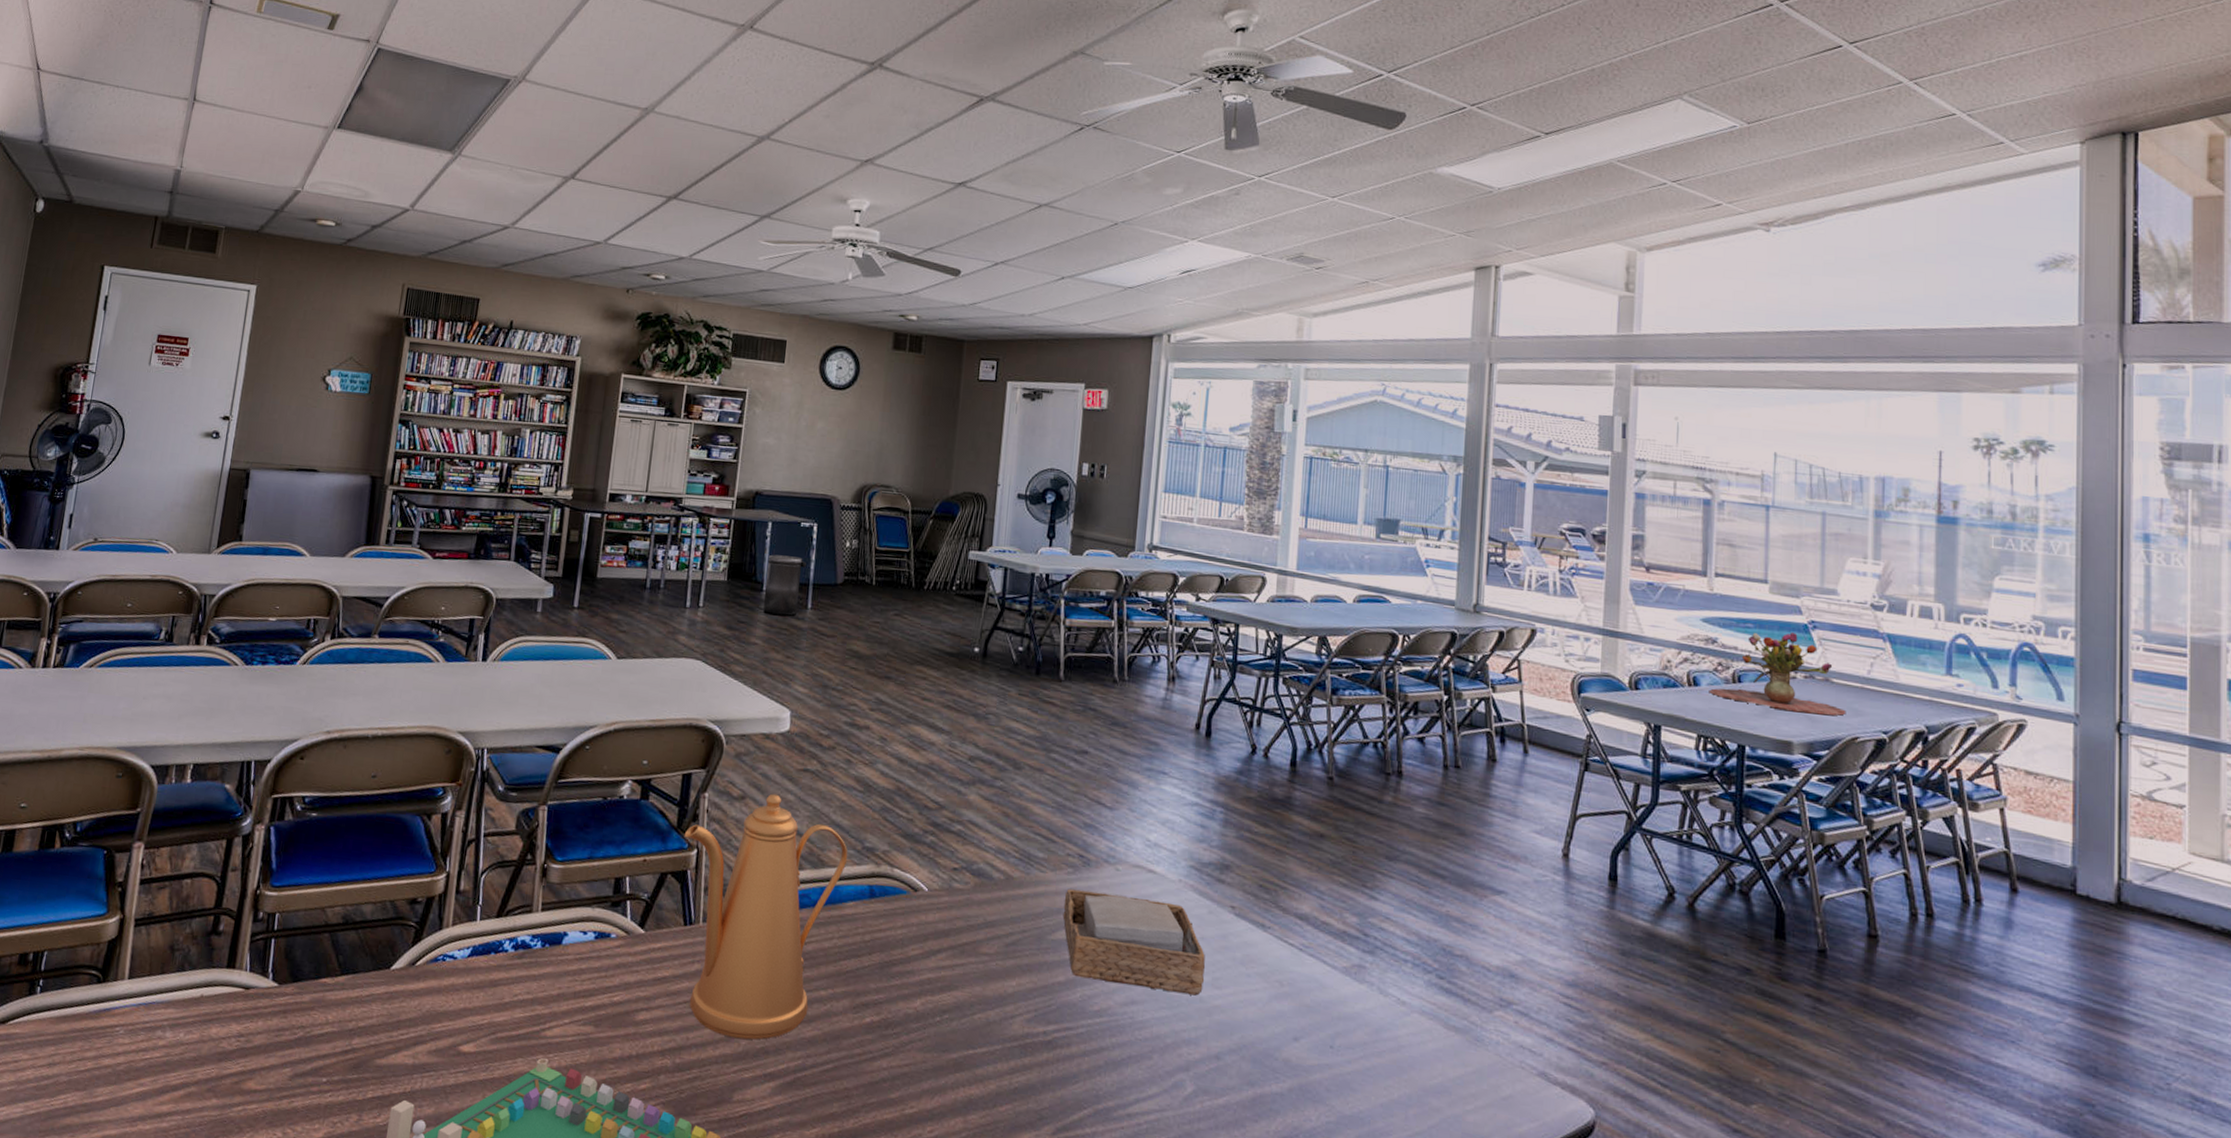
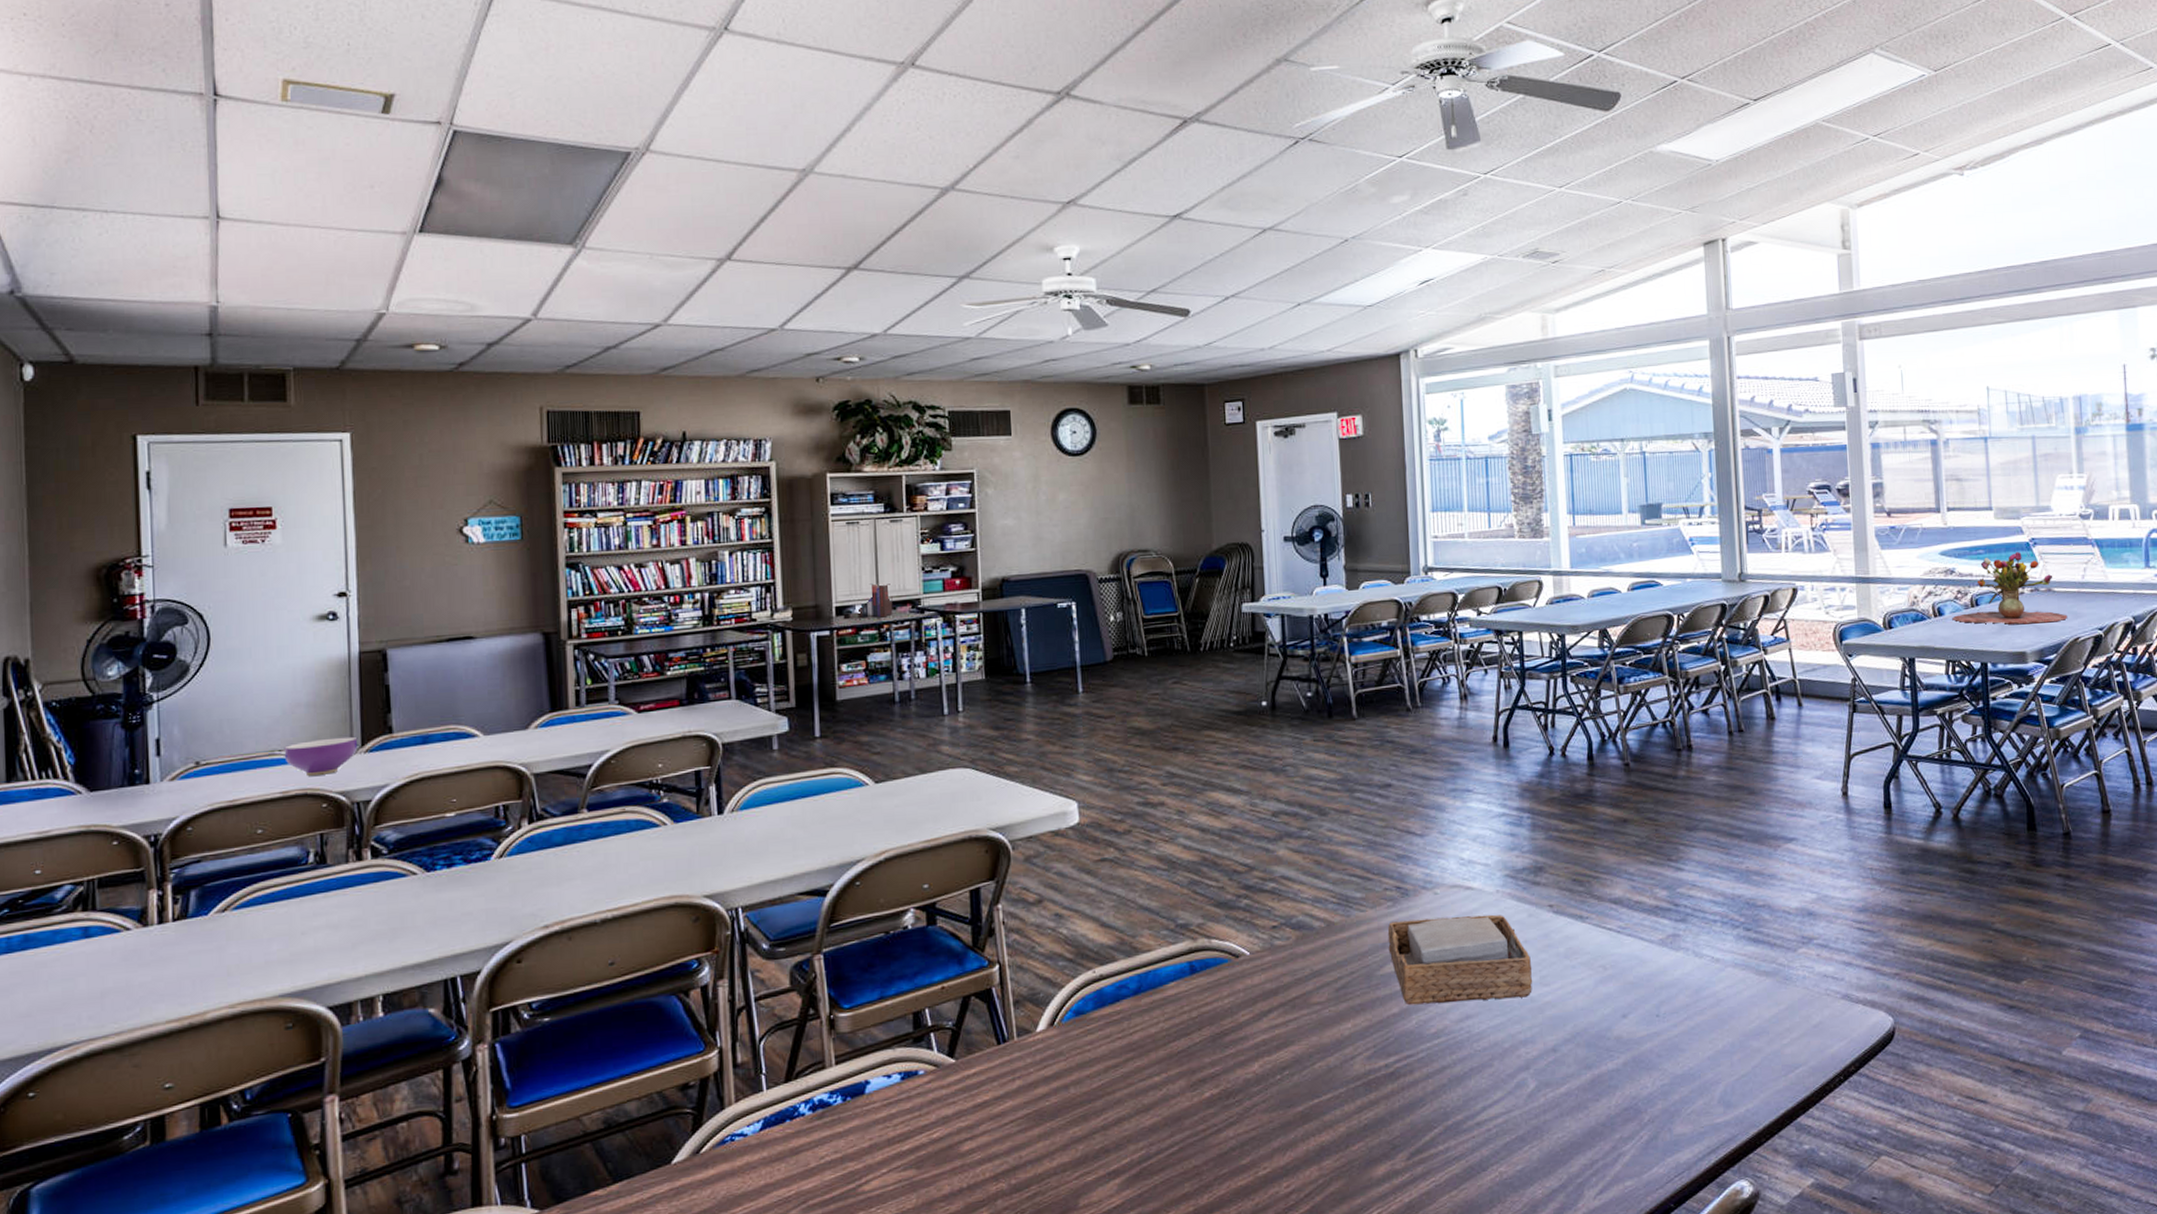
bowl: none [158,536,216,567] -> present [284,736,358,776]
books: none [614,477,659,510] -> present [843,583,893,620]
coffee pot: present [684,793,848,1040] -> none [982,890,1162,1145]
pedal bin: present [756,554,807,618] -> none [1022,640,1070,708]

